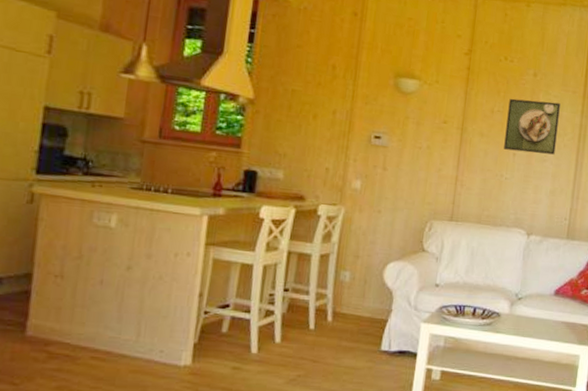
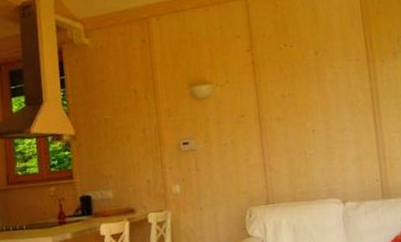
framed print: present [504,98,561,155] -> none [297,73,352,128]

